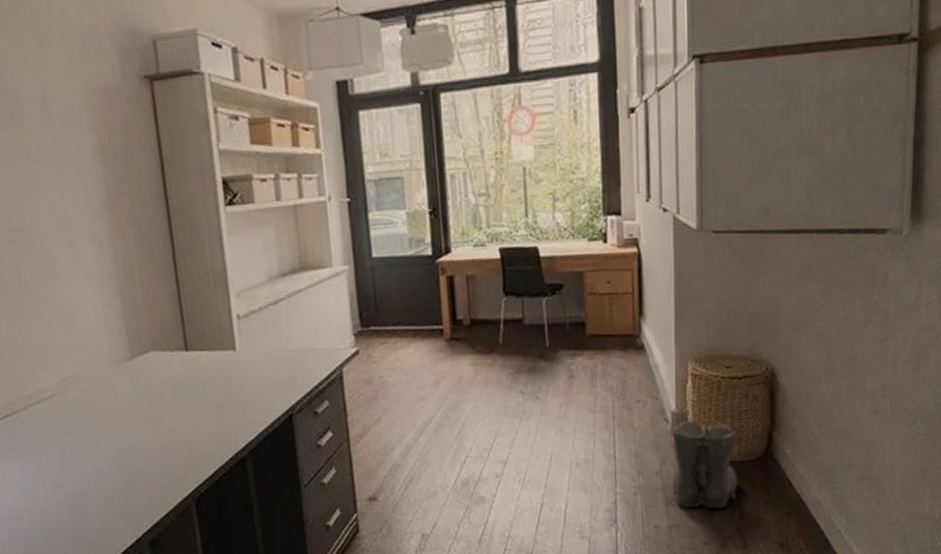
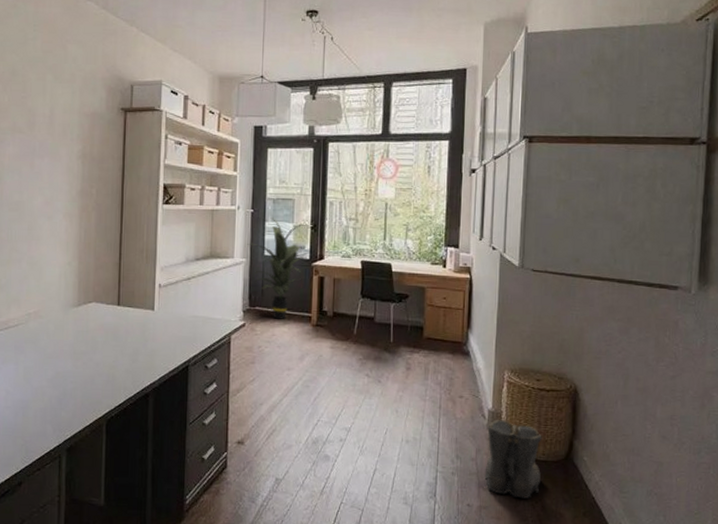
indoor plant: none [348,206,428,339] -> present [247,218,308,319]

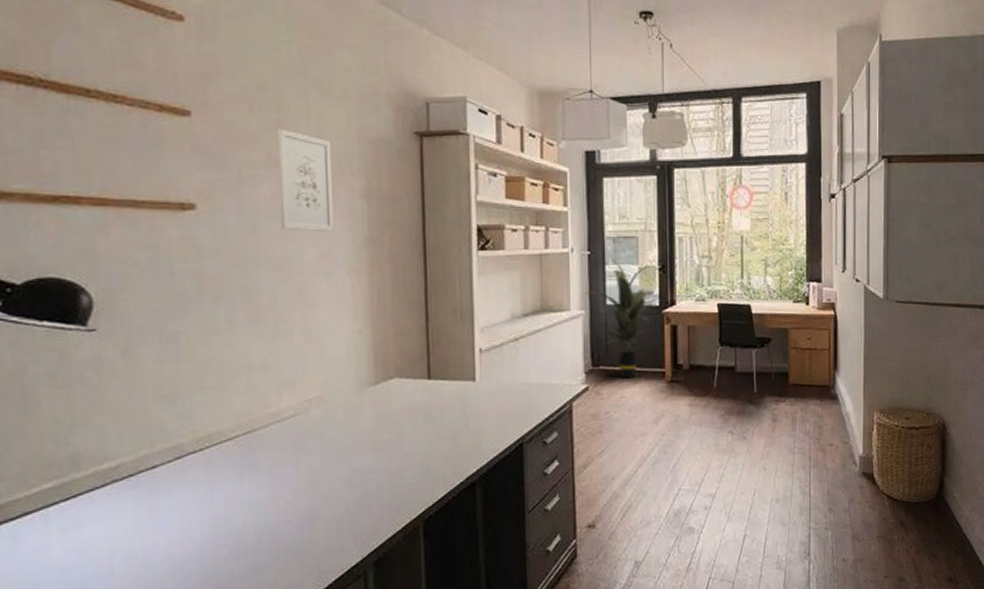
wall art: none [19,104,59,185] -> present [276,129,334,232]
boots: present [484,419,542,499] -> none [858,464,914,545]

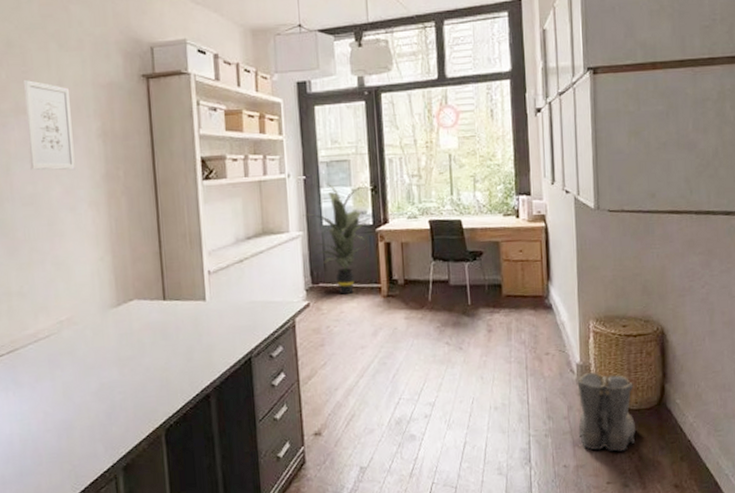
boots: none [858,464,914,545] -> present [577,371,635,451]

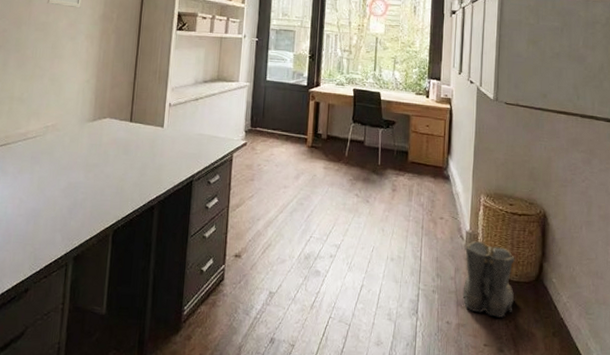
indoor plant: present [303,183,369,295] -> none [251,46,306,140]

